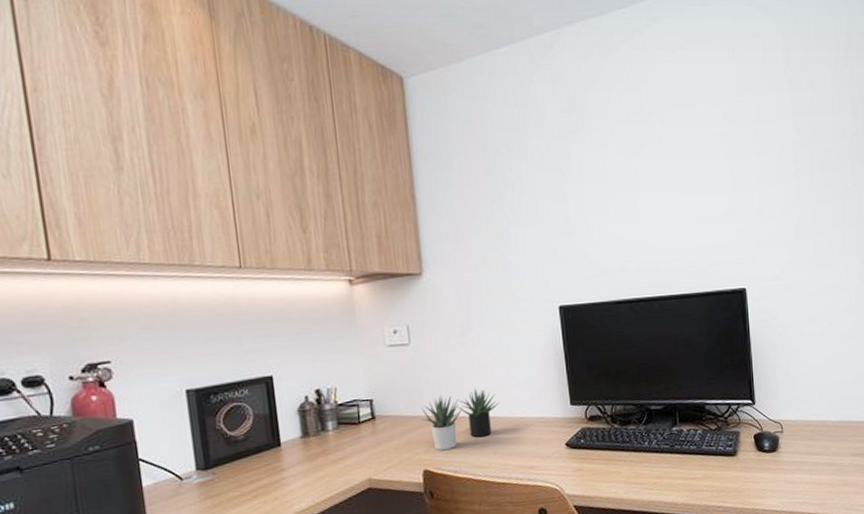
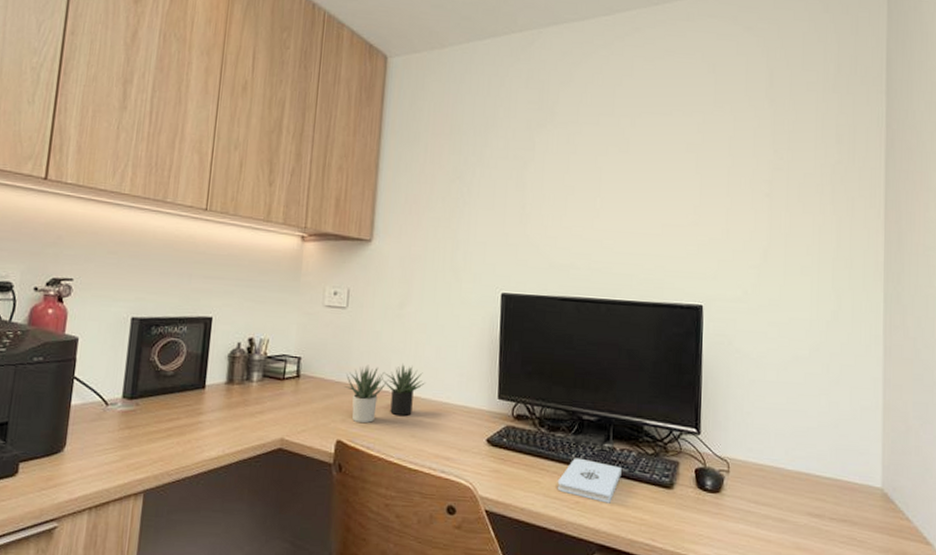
notepad: none [635,444,691,479] -> present [557,458,622,503]

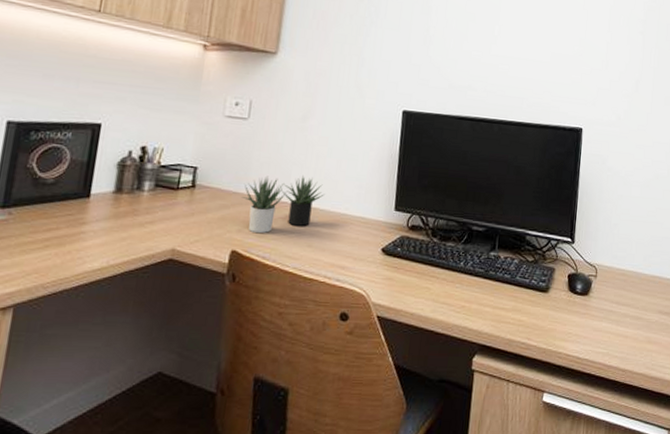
notepad: present [557,458,622,503] -> none [445,265,505,307]

